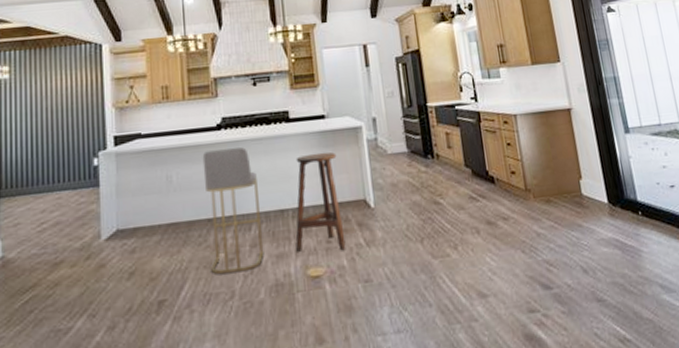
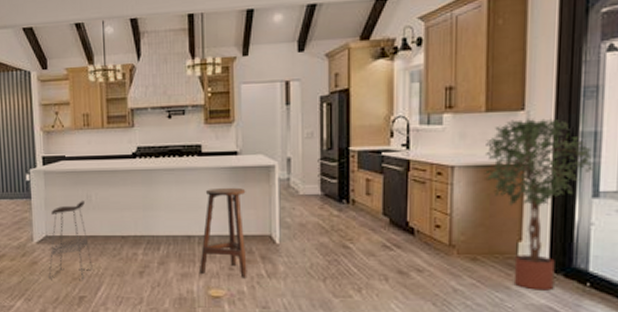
bar stool: none [119,183,175,286] -> present [48,201,93,281]
bar stool: present [202,147,264,275] -> none [118,176,171,284]
potted tree: none [537,68,621,225] -> present [483,118,595,291]

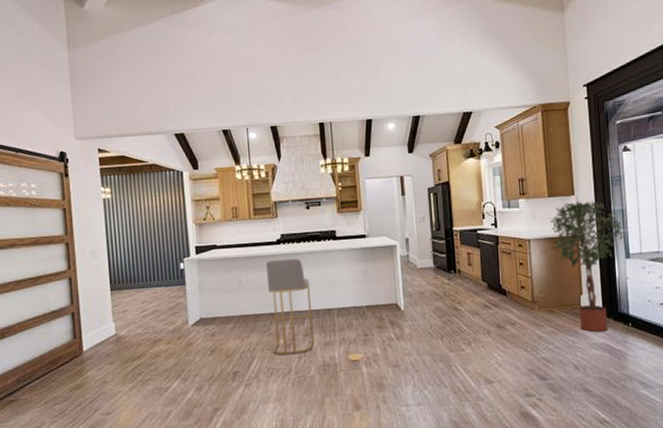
bar stool: present [48,201,93,281] -> none [203,284,245,360]
bar stool: none [118,176,171,284] -> present [265,259,315,355]
bar stool: present [198,187,247,278] -> none [339,265,380,342]

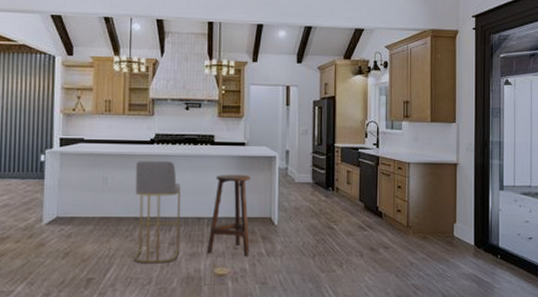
bar stool: none [339,265,380,342] -> present [206,174,251,257]
potted tree: present [550,200,625,332] -> none [430,129,500,262]

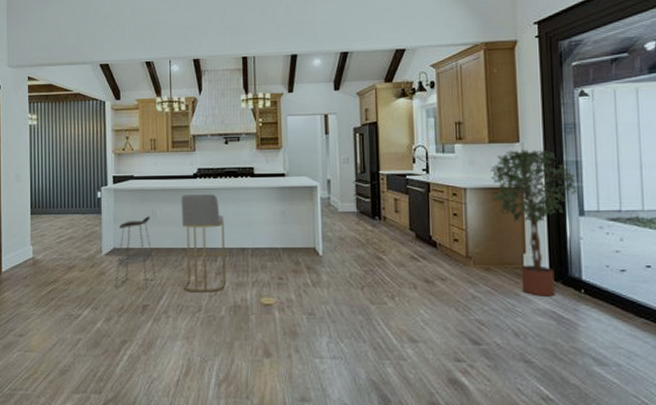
bar stool: none [56,183,104,263] -> present [115,216,156,291]
bar stool: present [206,174,251,257] -> none [251,205,295,287]
potted tree: none [430,129,500,262] -> present [490,149,579,297]

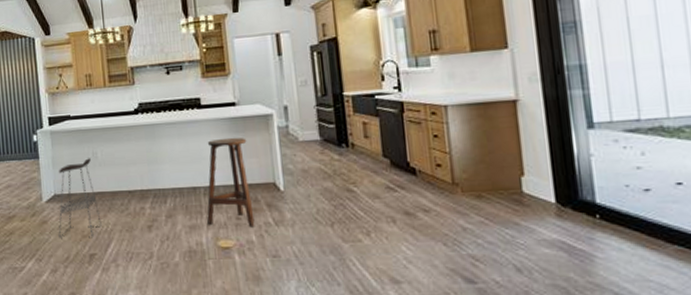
bar stool: present [181,194,227,293] -> none [122,130,179,238]
bar stool: none [251,205,295,287] -> present [206,137,255,228]
potted tree: present [490,149,579,297] -> none [475,54,585,225]

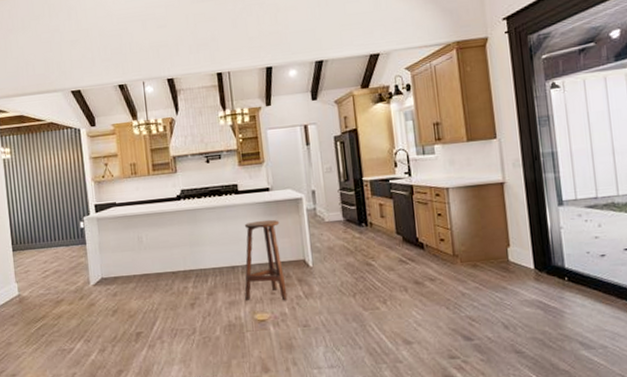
bar stool: present [58,158,102,240] -> none [105,242,148,320]

